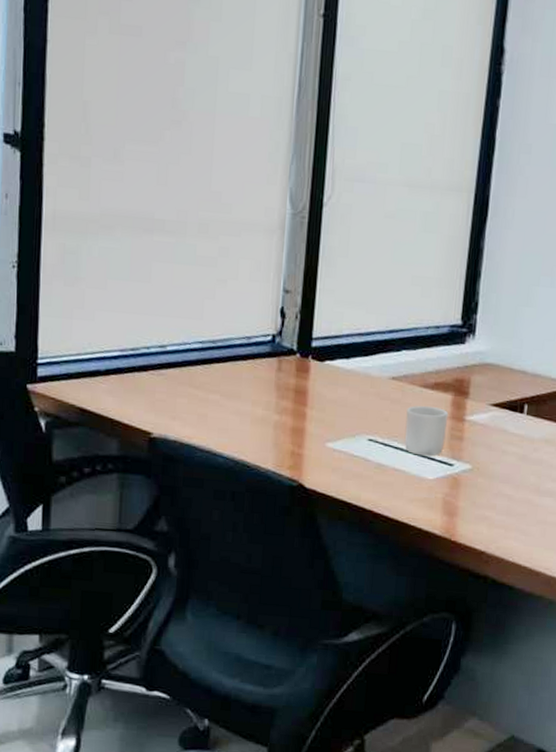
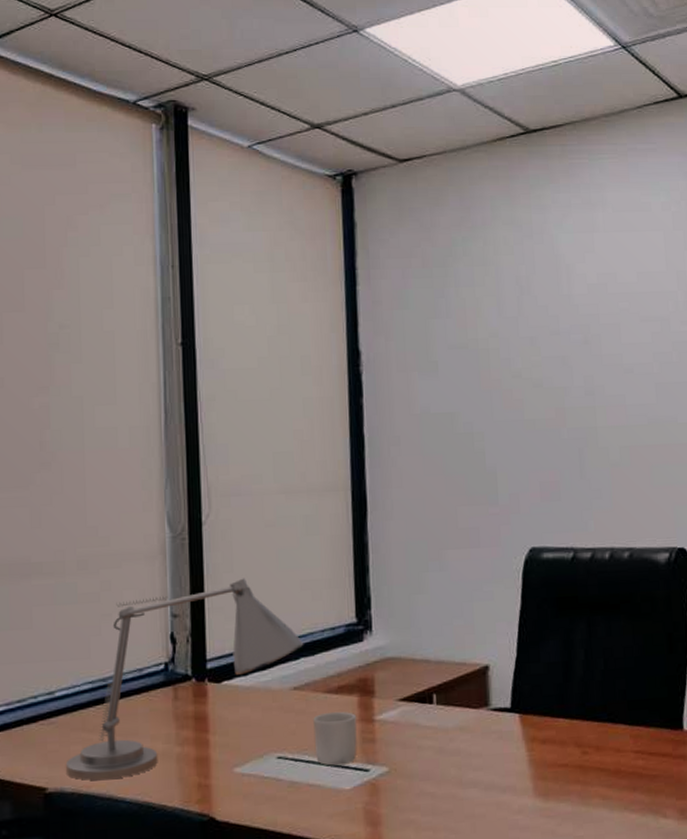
desk lamp: none [170,264,408,435] -> present [65,578,304,780]

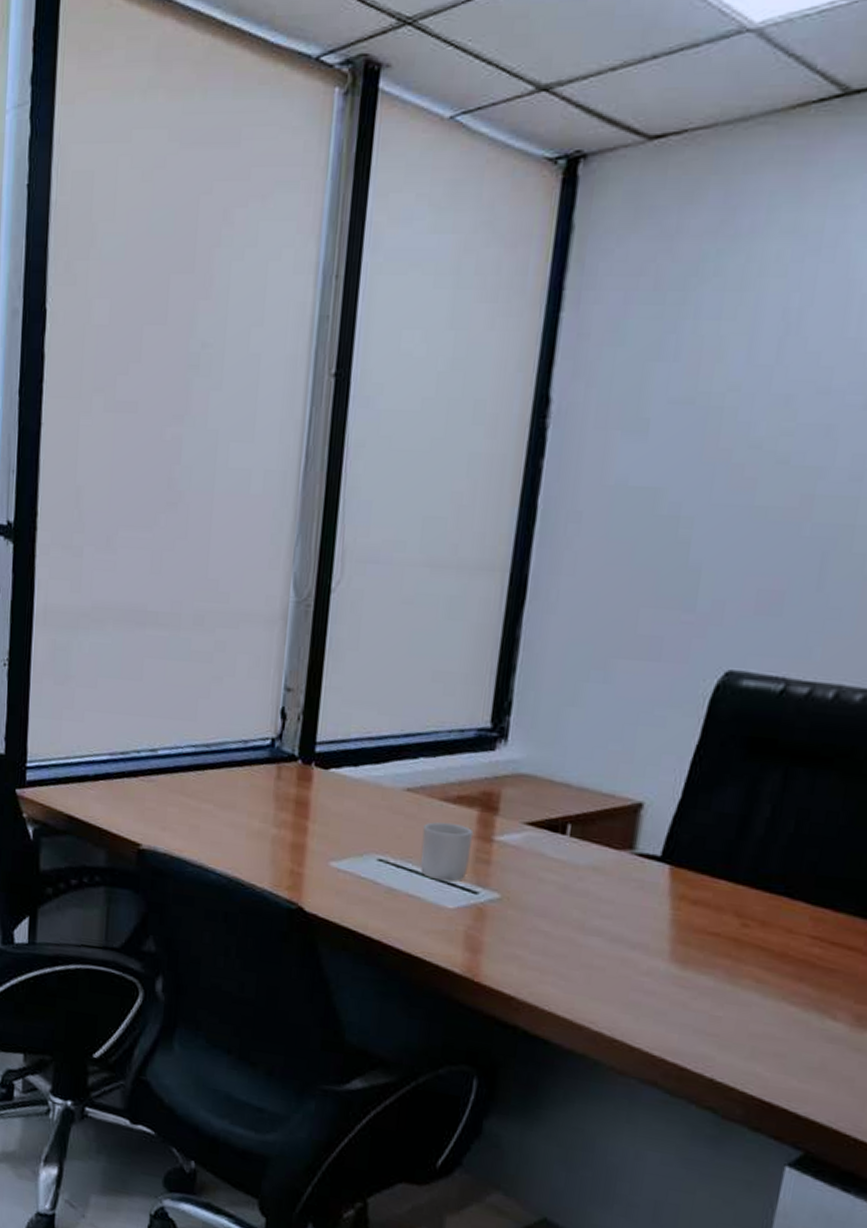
desk lamp: present [65,578,304,780] -> none [160,658,426,849]

